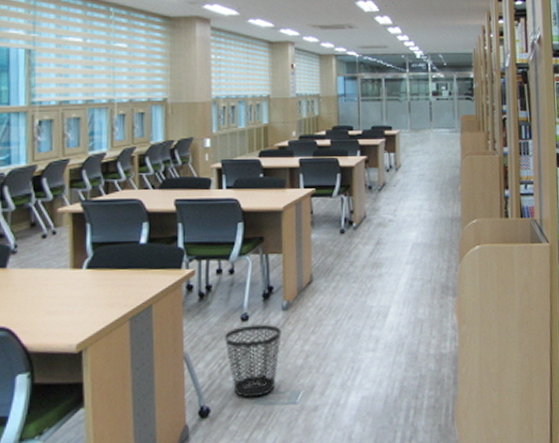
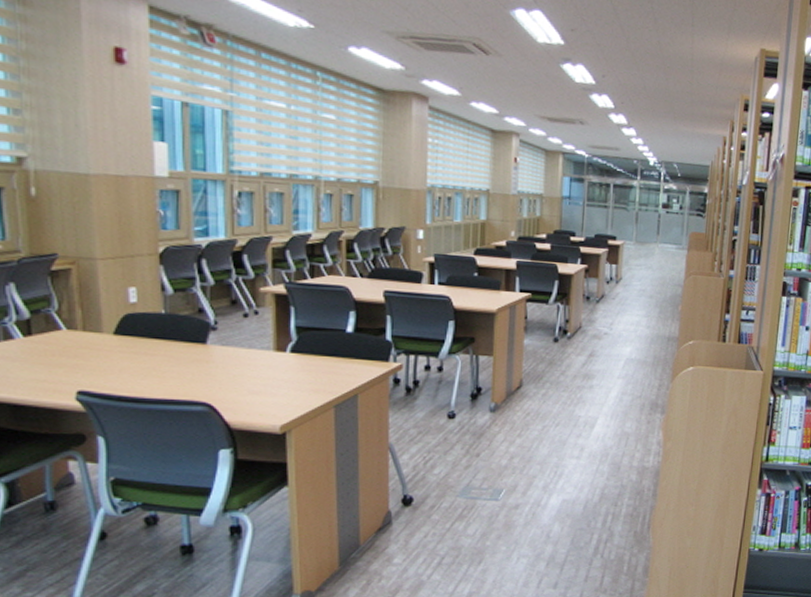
wastebasket: present [225,324,282,398] -> none [430,423,488,491]

